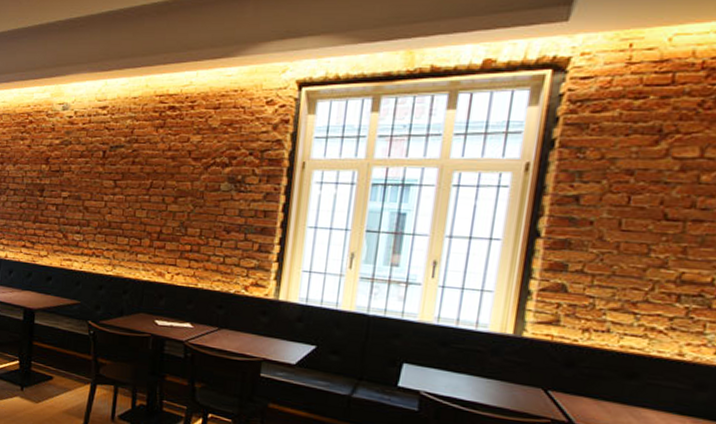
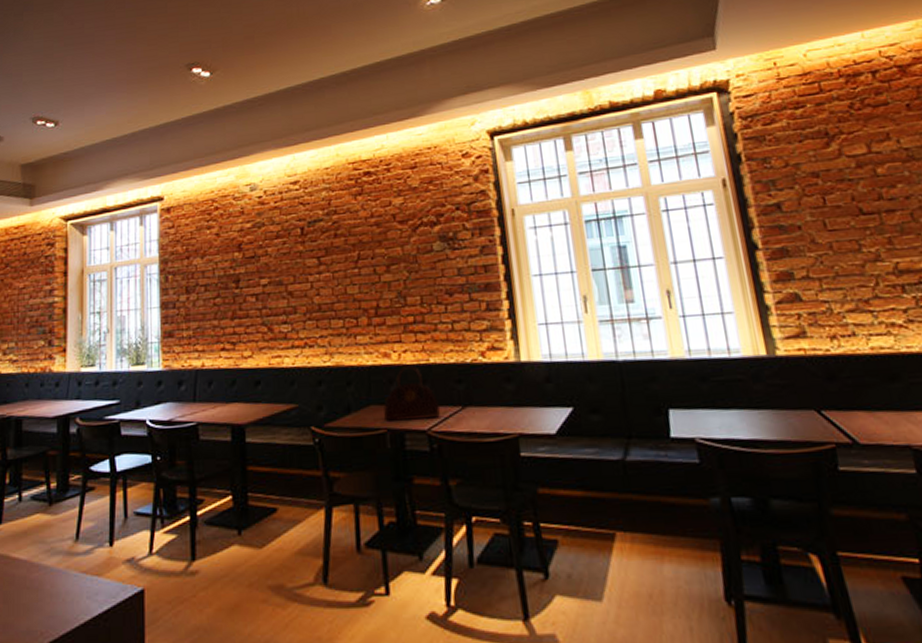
handbag: none [150,285,199,333] -> present [384,364,440,420]

